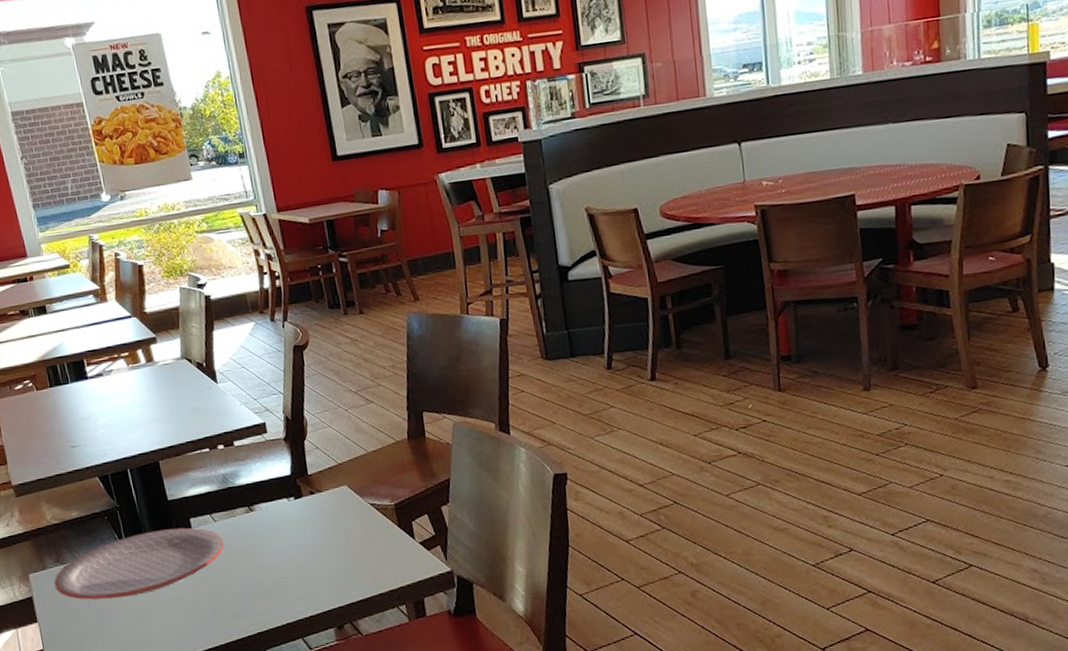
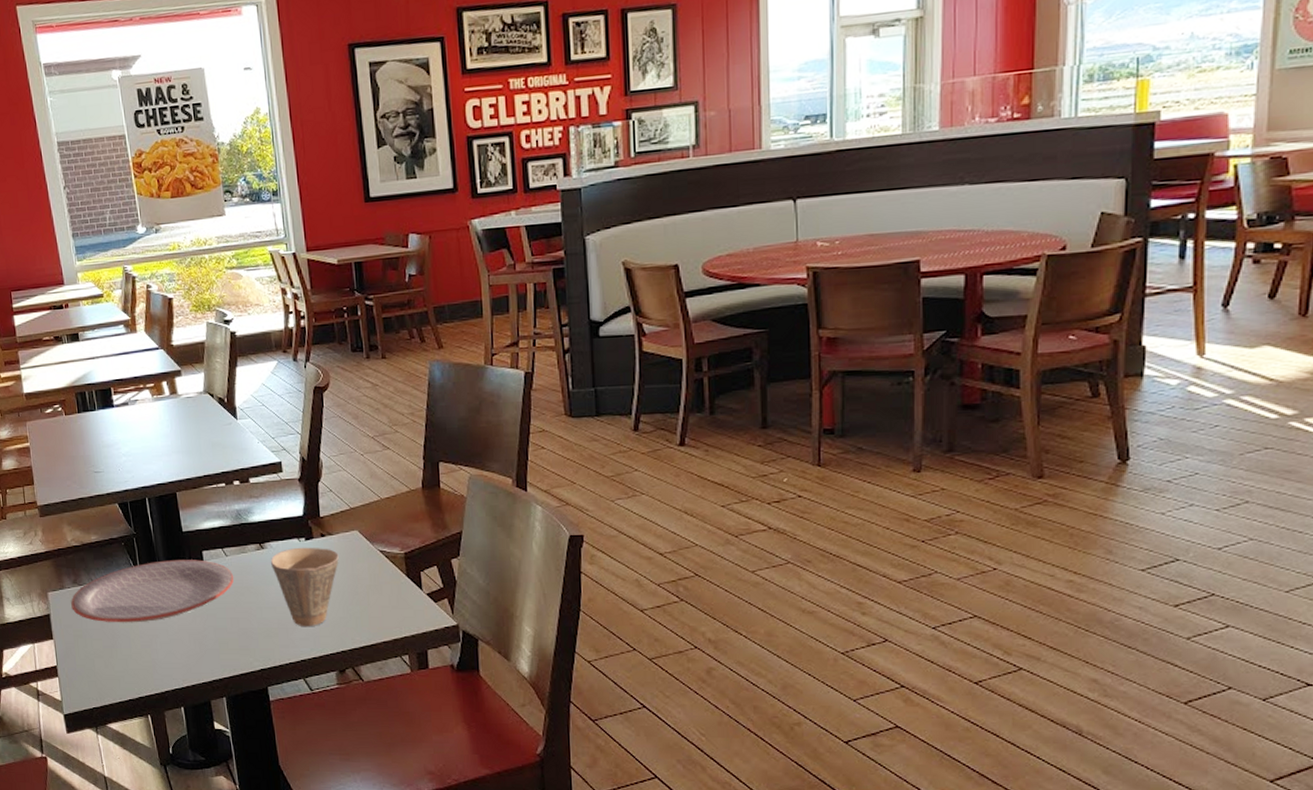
cup: none [261,505,330,586] -> present [271,547,339,626]

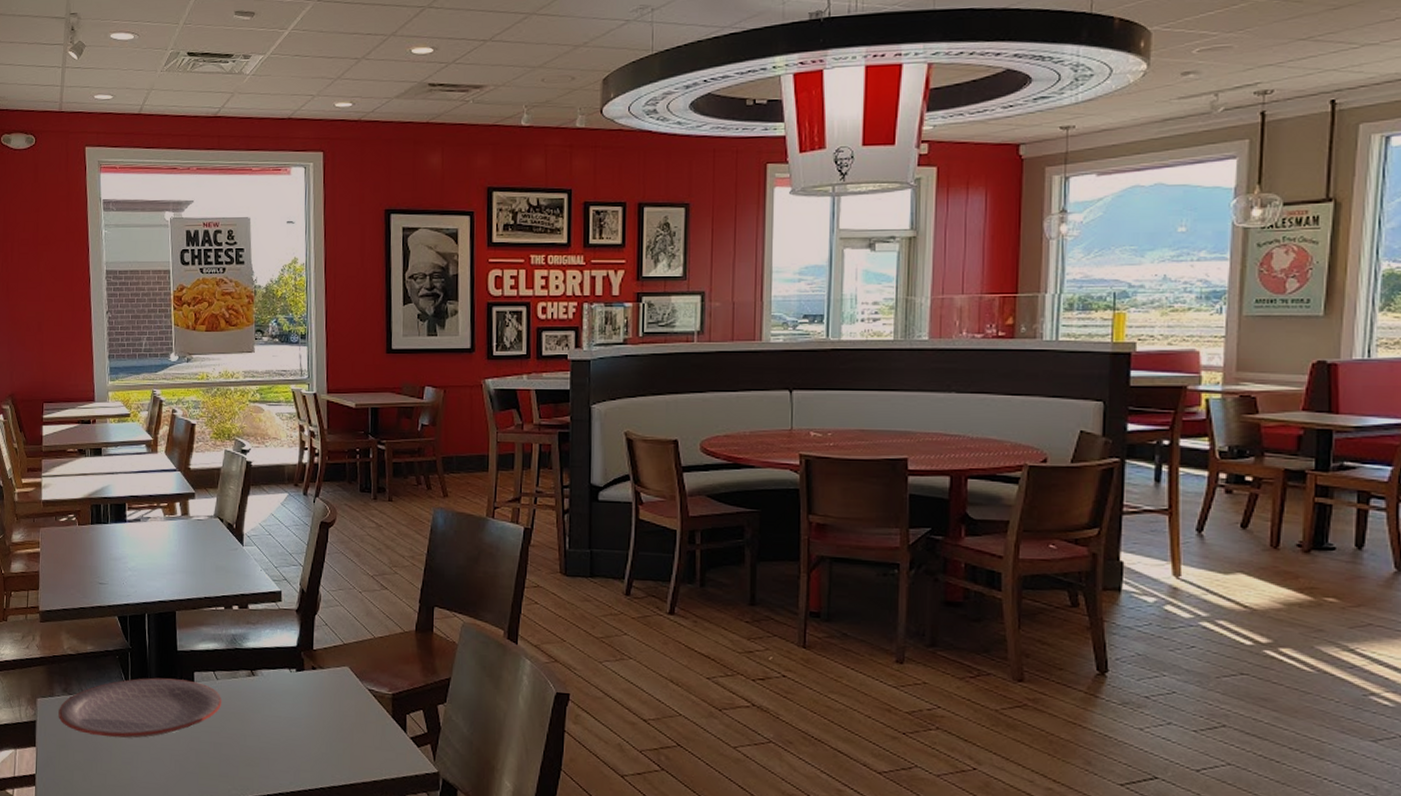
cup: present [271,547,339,626] -> none [260,677,327,759]

